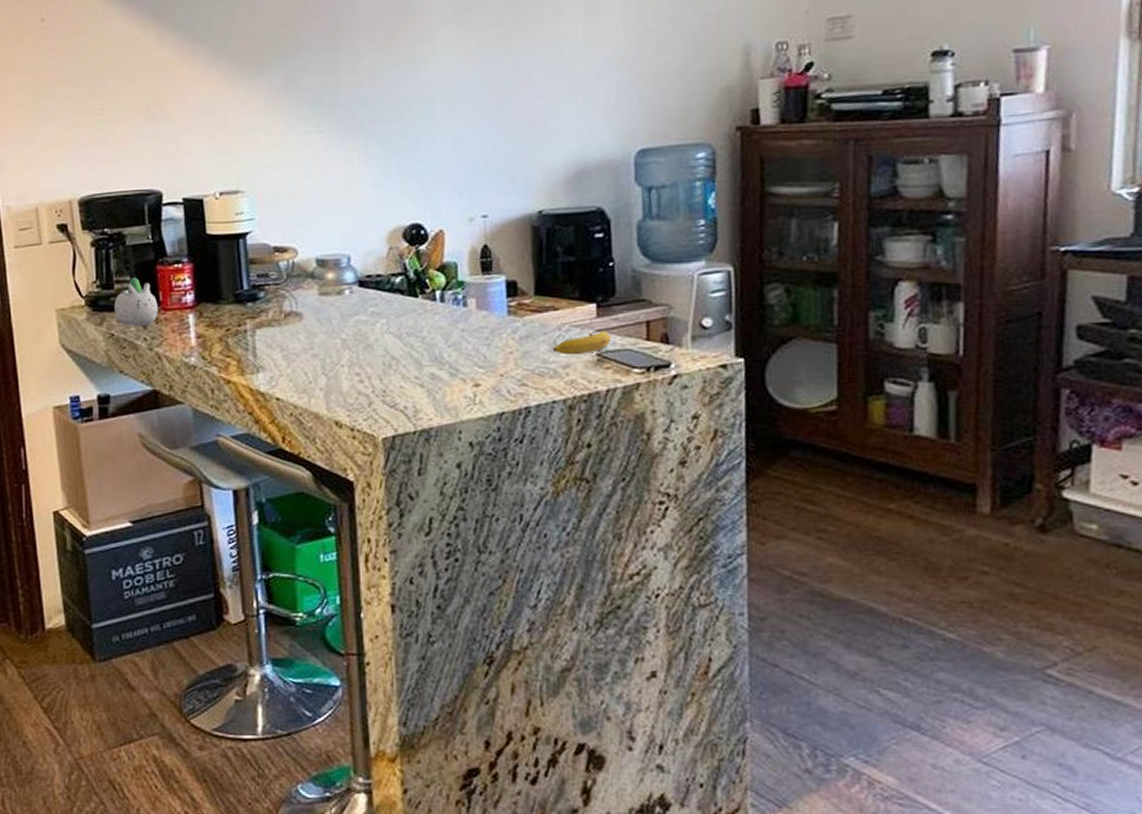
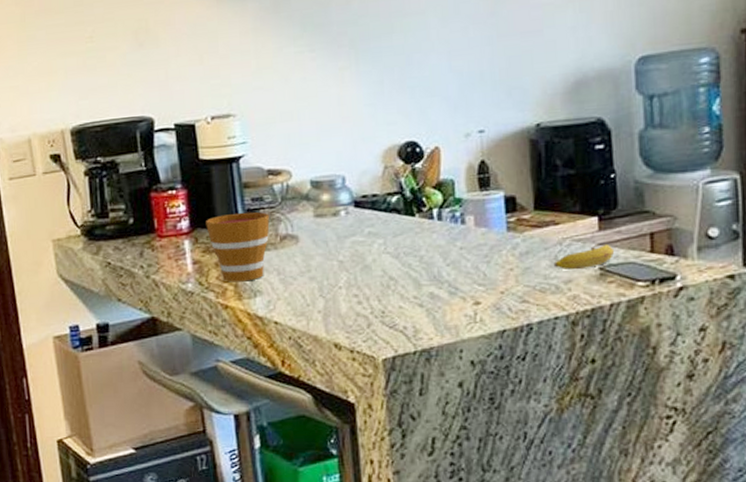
succulent planter: present [113,277,158,327] -> none [109,205,154,255]
cup: none [211,288,274,357] -> present [206,212,270,282]

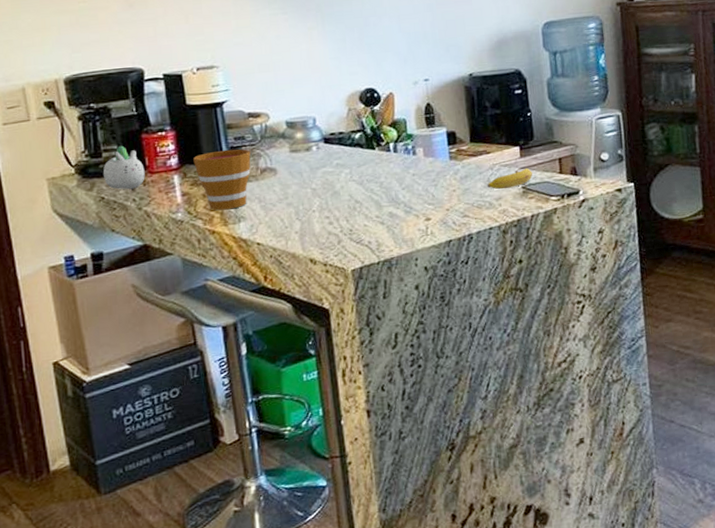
succulent planter: none [109,205,154,255] -> present [103,145,145,190]

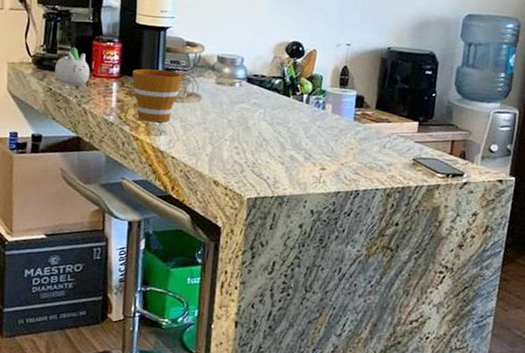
banana: present [487,168,533,190] -> none [381,141,426,158]

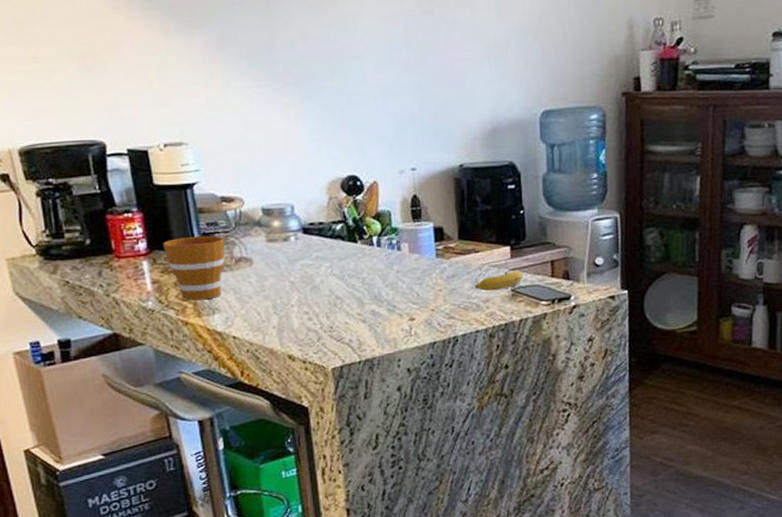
succulent planter: present [54,47,90,87] -> none [66,226,112,274]
banana: none [381,141,426,158] -> present [474,269,524,292]

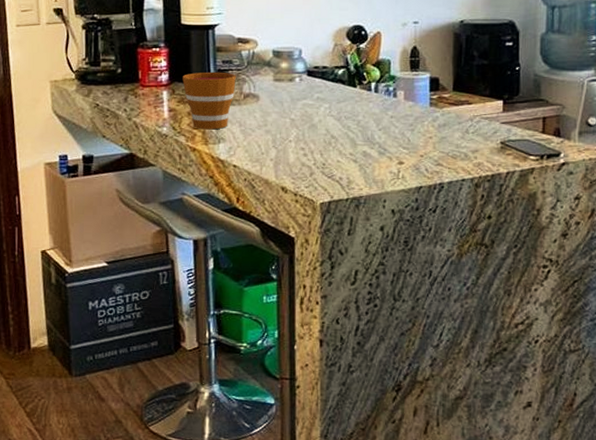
banana: present [474,269,524,292] -> none [464,123,514,142]

